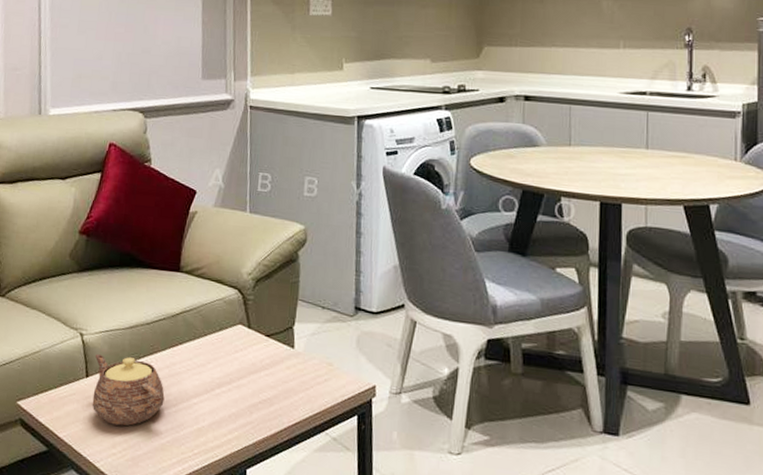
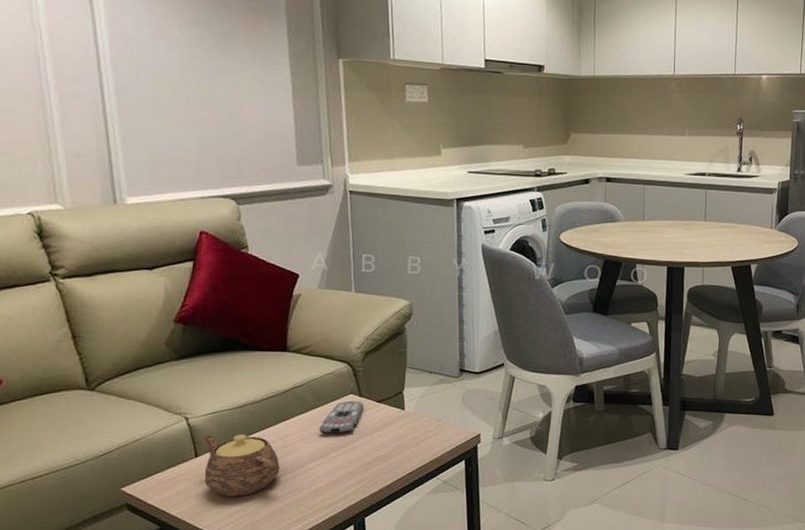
remote control: none [205,331,253,369] -> present [319,401,364,434]

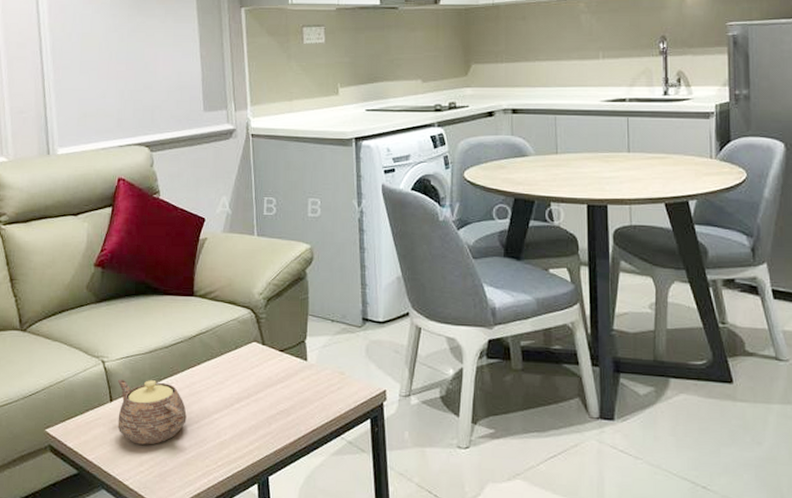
remote control: present [319,401,364,434] -> none [223,349,267,384]

